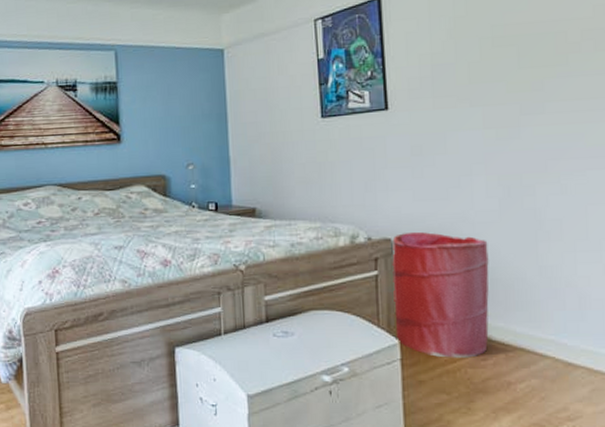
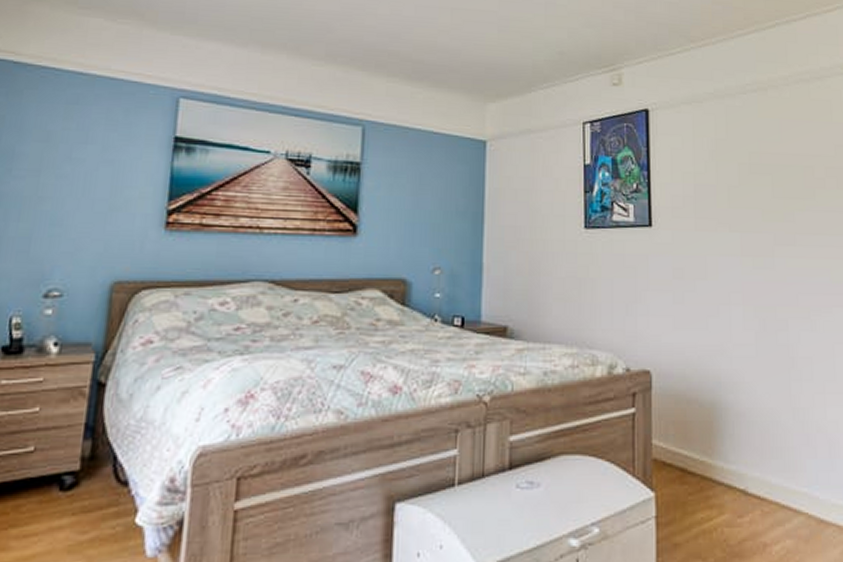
laundry hamper: present [392,232,489,358] -> none [650,365,746,515]

